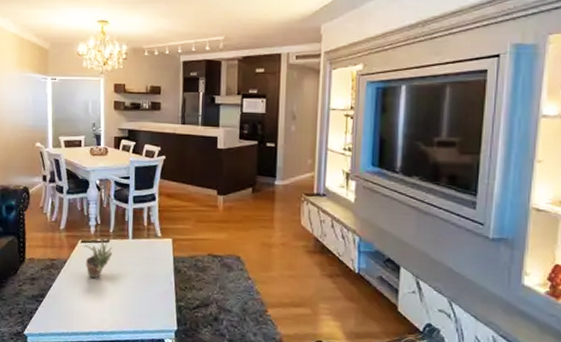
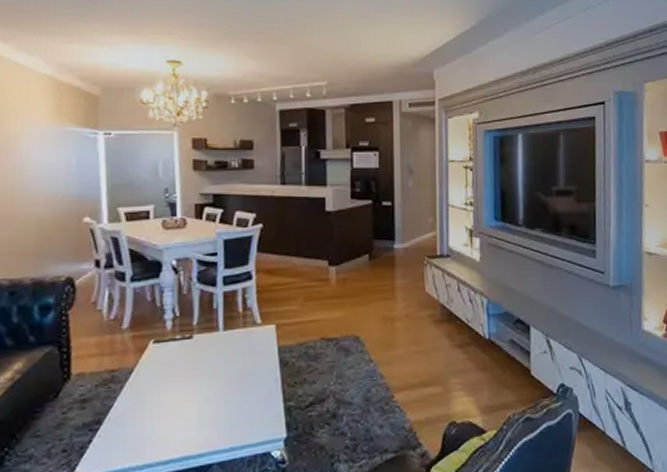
succulent plant: present [84,237,113,279] -> none [157,333,198,389]

